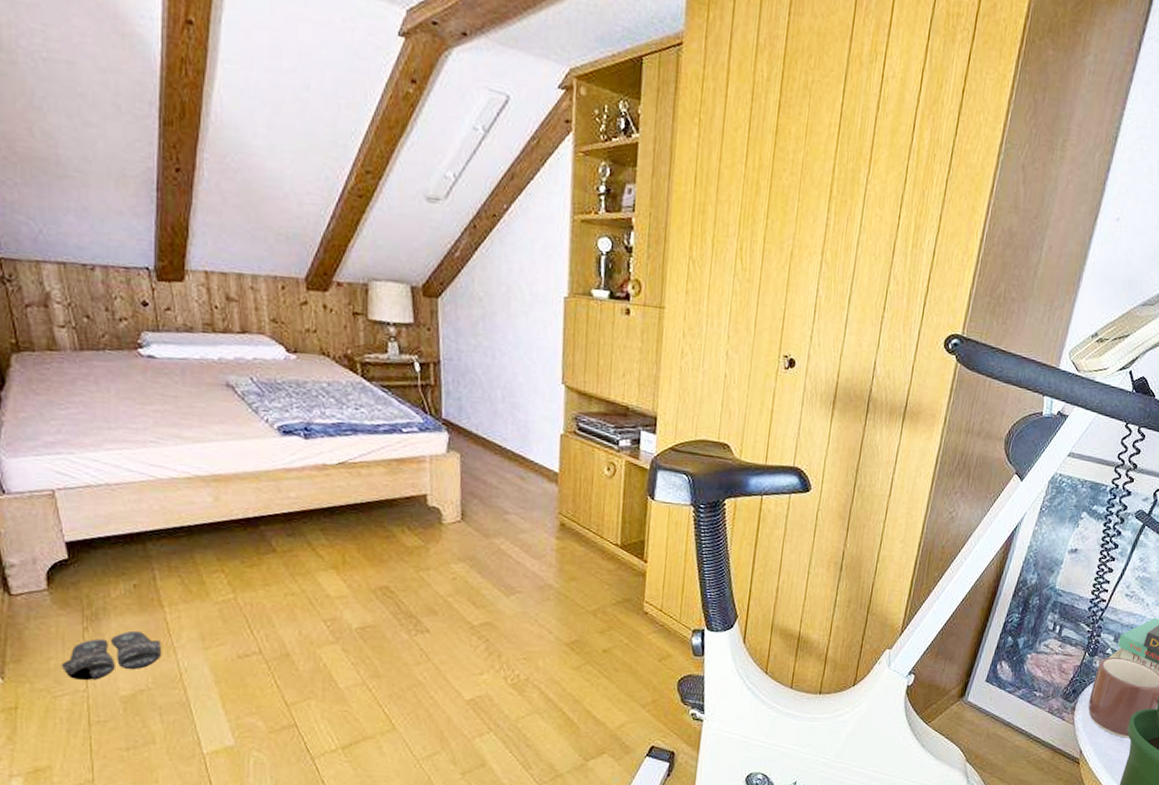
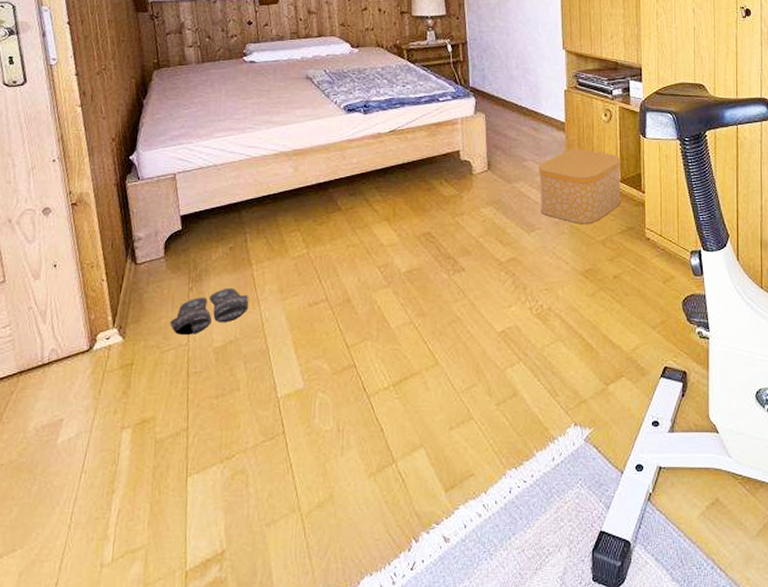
storage box: none [522,505,622,592] -> present [538,149,621,225]

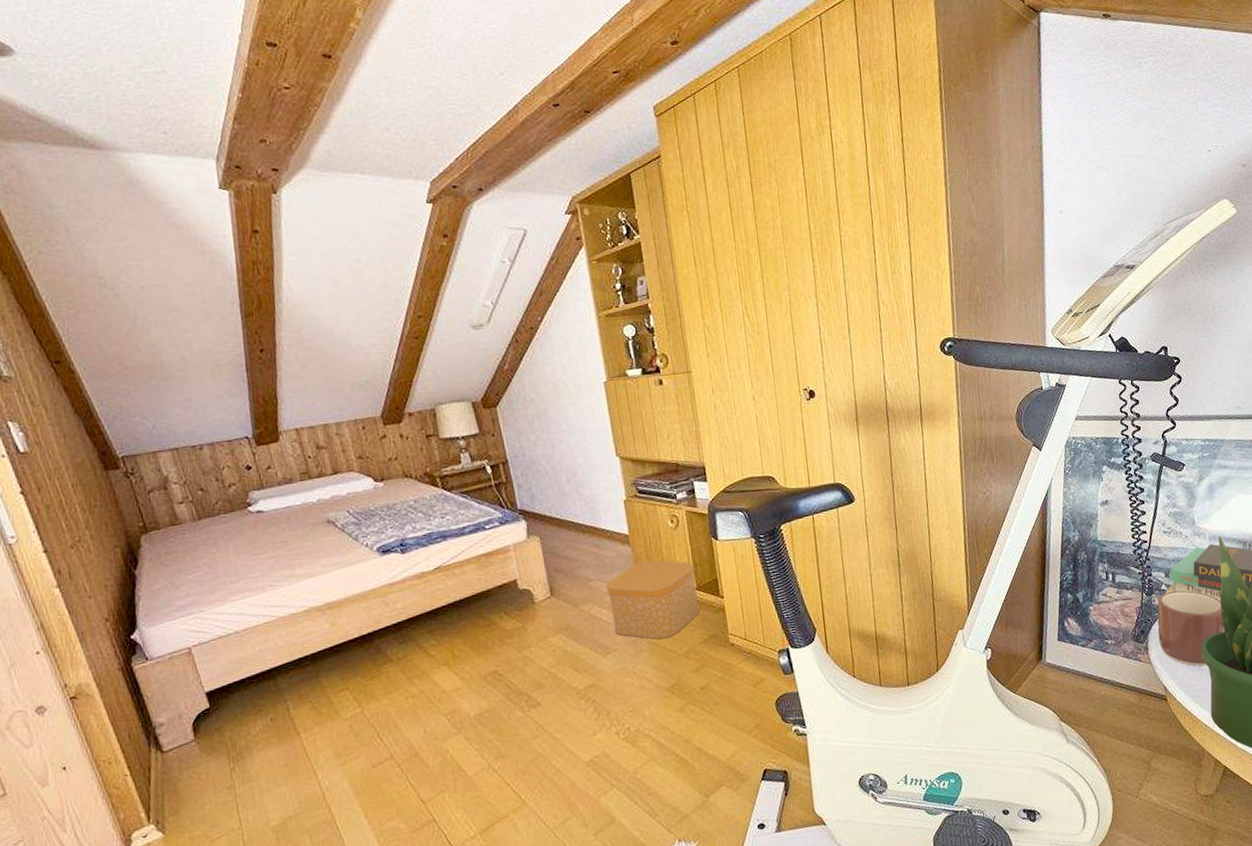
slippers: present [170,287,249,336] -> none [216,761,304,820]

